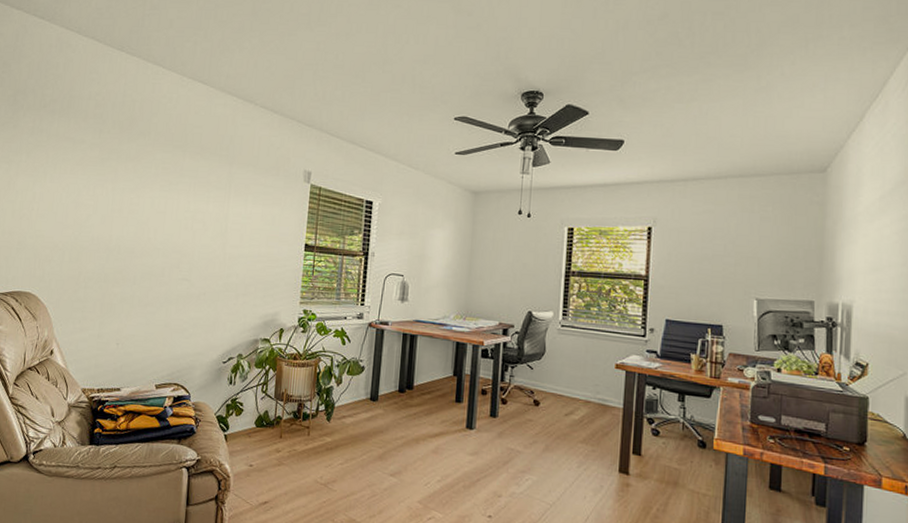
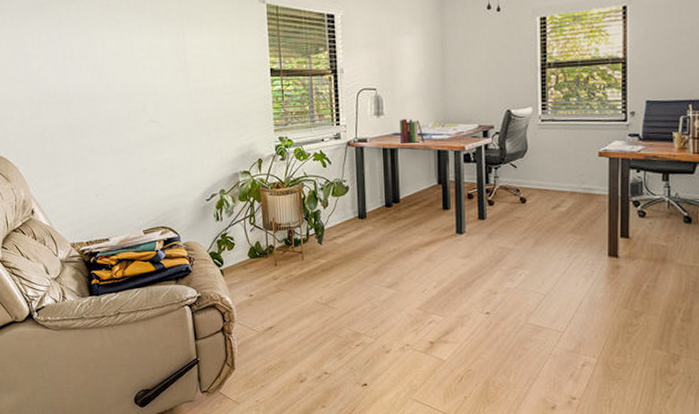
books: none [421,307,445,333] -> present [400,118,425,144]

